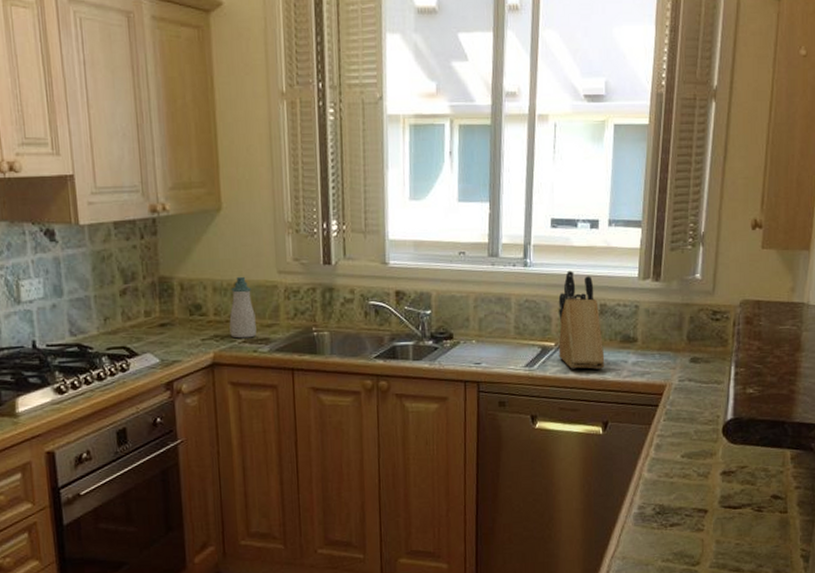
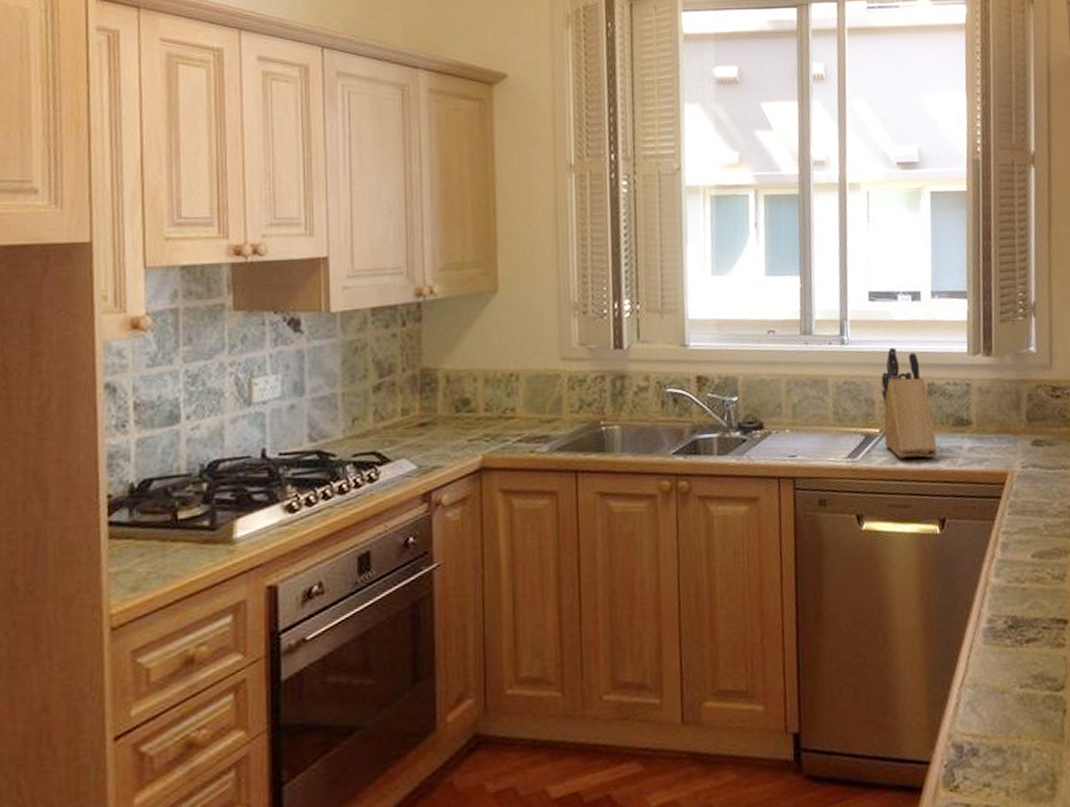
soap bottle: present [229,276,257,339] -> none [502,365,534,438]

